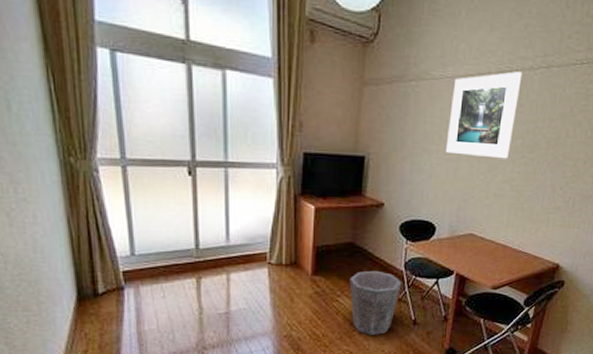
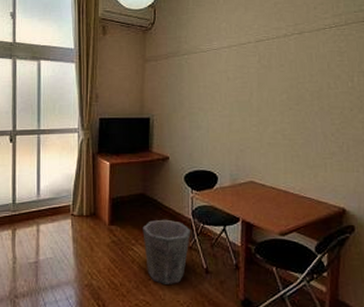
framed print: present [445,71,523,159] -> none [218,39,279,112]

